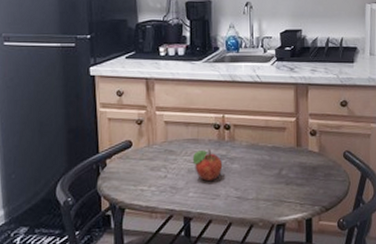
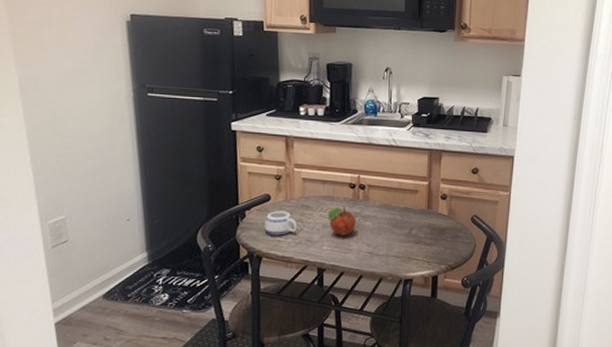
mug: none [126,157,162,185] -> present [264,211,298,236]

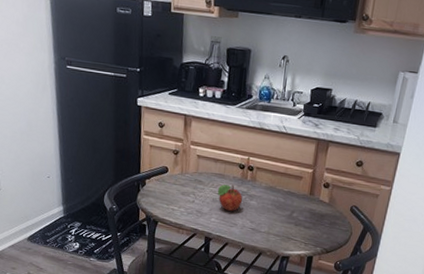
mug: present [264,211,298,236] -> none [161,182,191,205]

